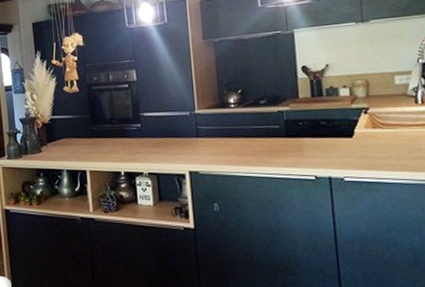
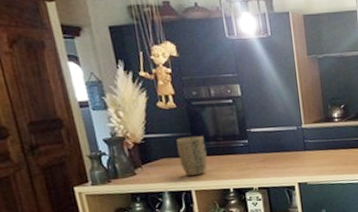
plant pot: none [77,119,103,157] -> present [176,136,208,177]

